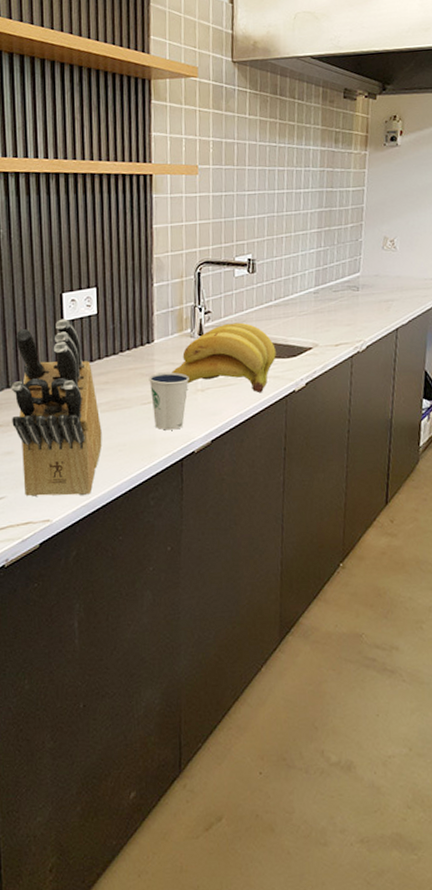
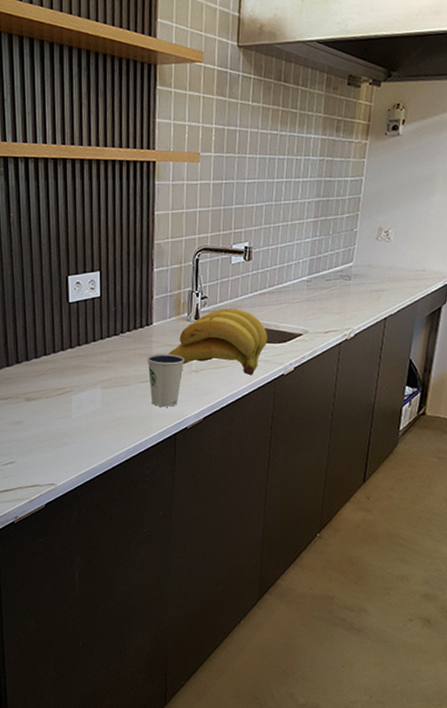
knife block: present [11,318,102,497] -> none [20,300,103,464]

